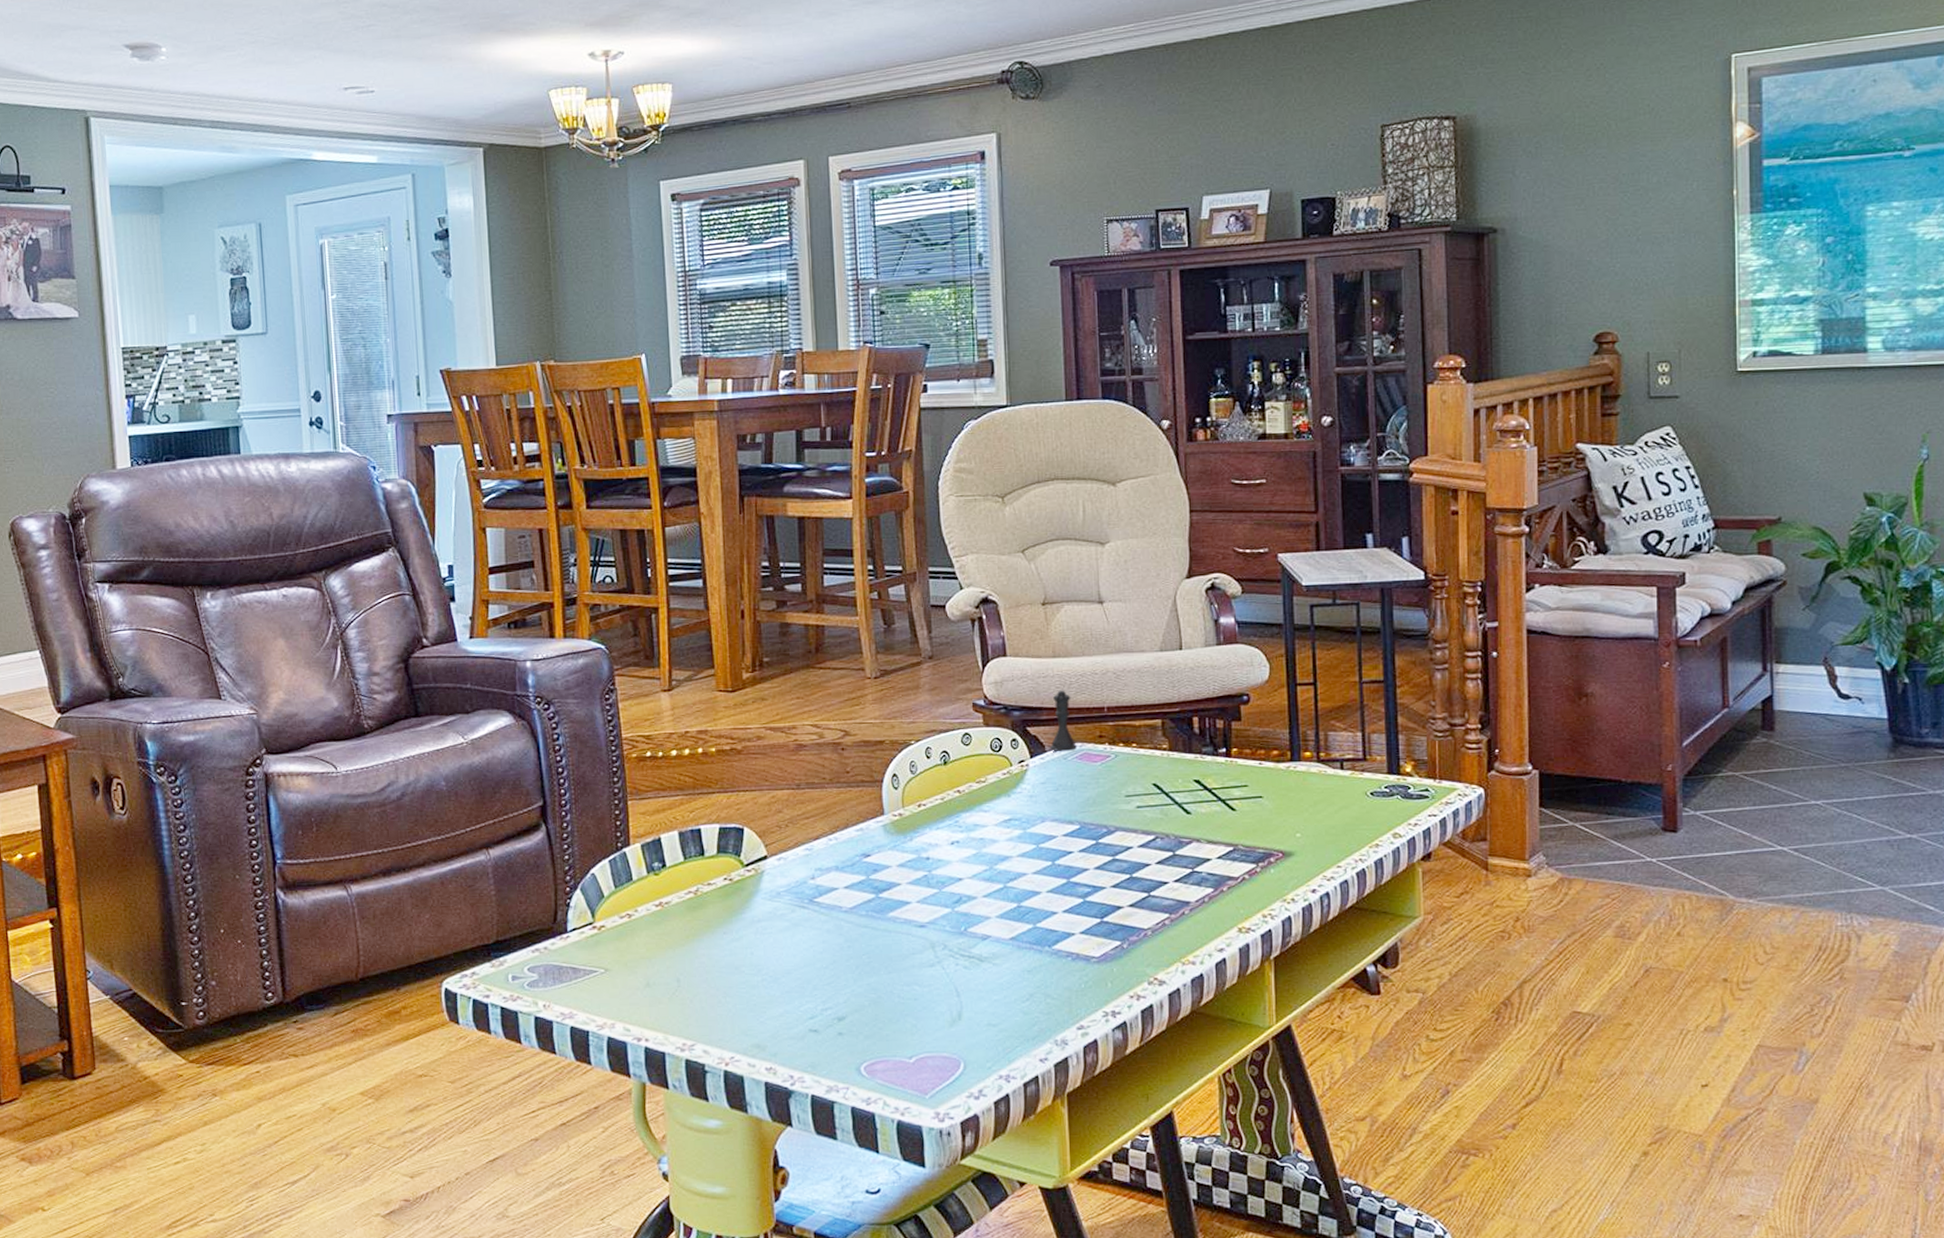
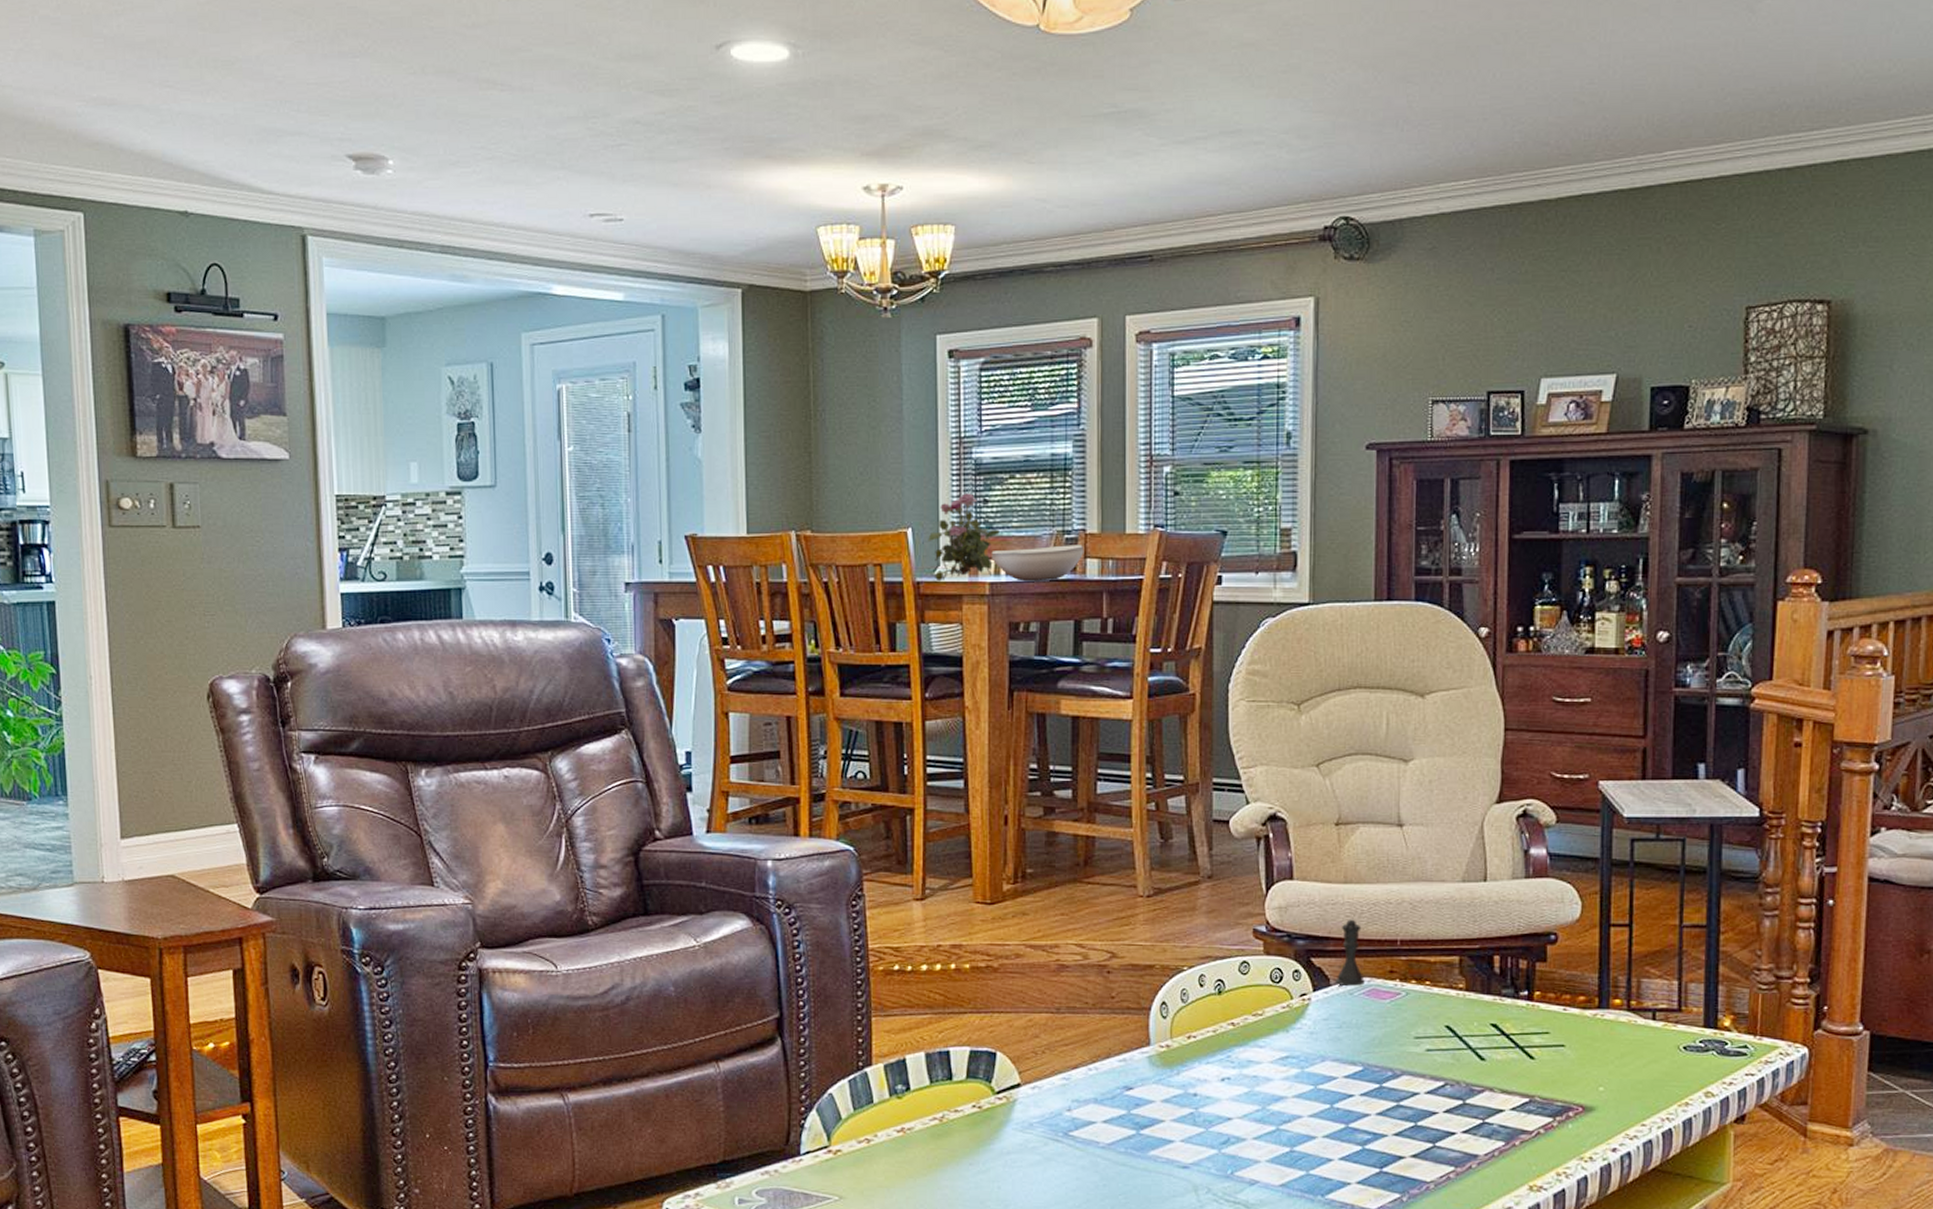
flower bouquet: none [660,321,725,401] -> present [928,493,1000,582]
bowl: none [718,362,802,398] -> present [991,545,1084,581]

